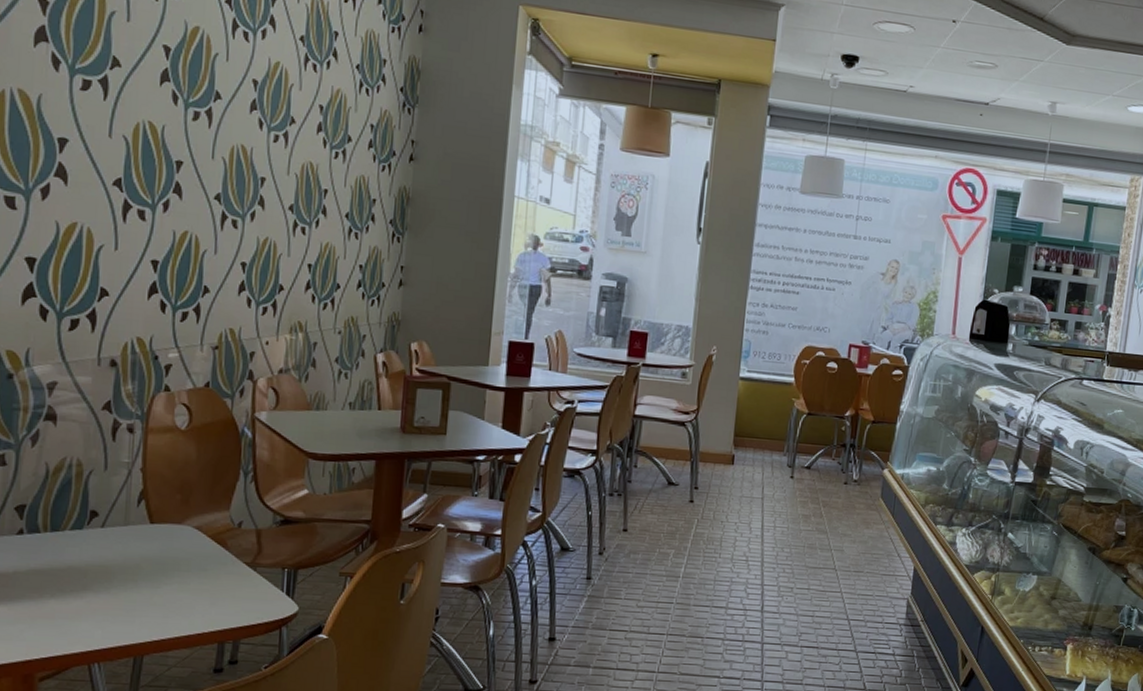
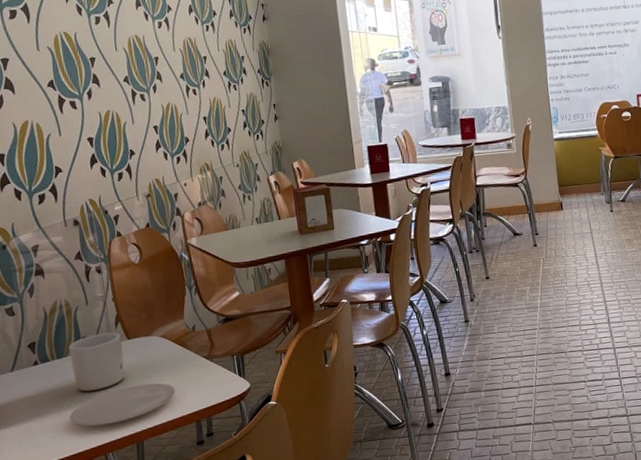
plate: none [50,583,200,628] -> present [69,383,176,427]
mug: none [68,509,142,582] -> present [68,332,125,392]

